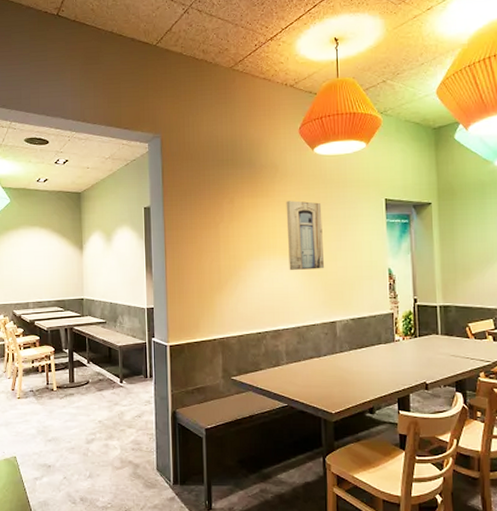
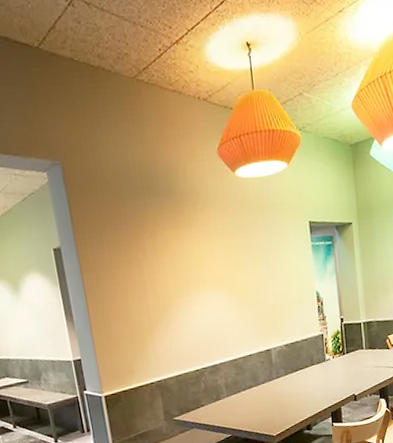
wall art: present [286,200,325,270] -> none [211,229,256,303]

